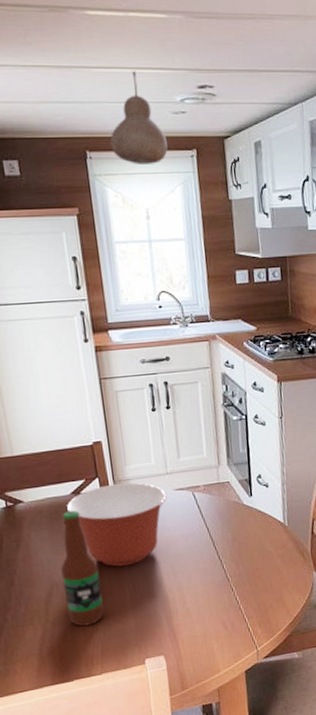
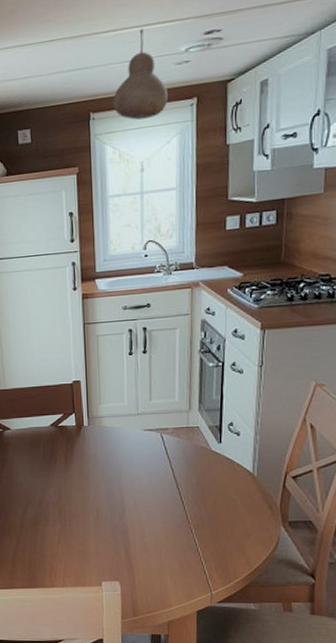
bottle: present [61,510,105,627] -> none [36,441,70,543]
mixing bowl: present [66,482,167,567] -> none [45,420,136,495]

